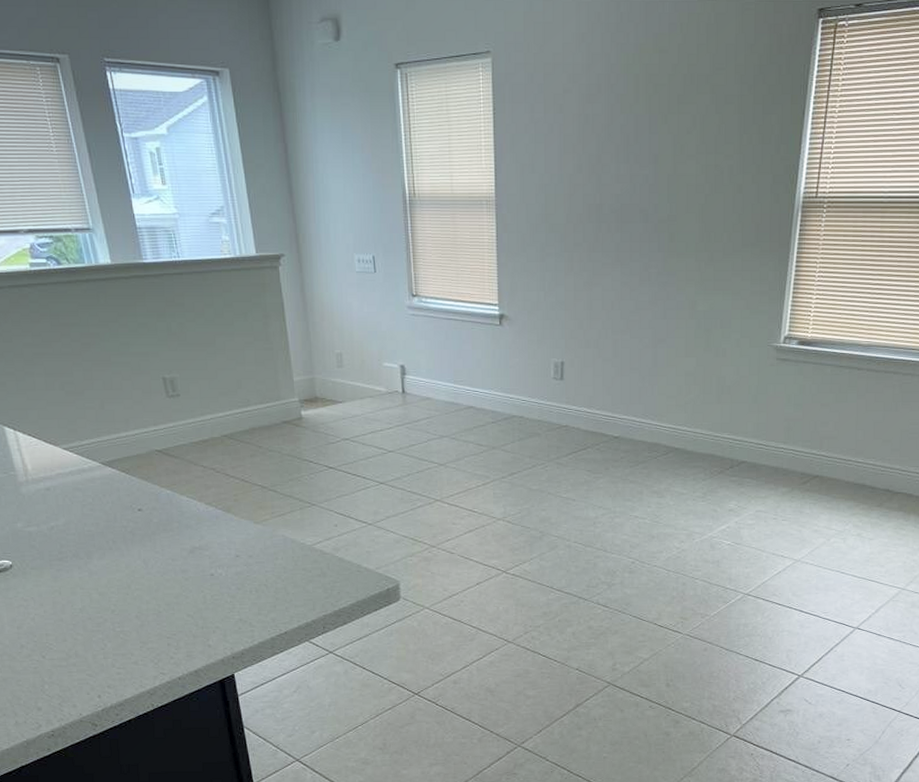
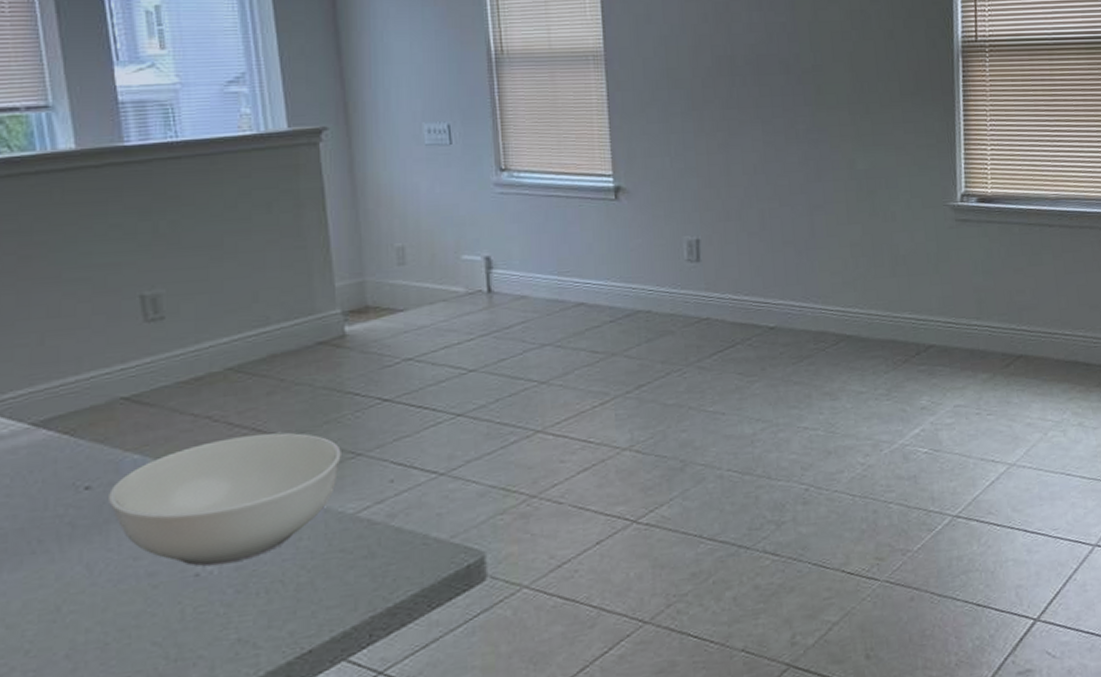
bowl: none [153,483,302,570] -> present [109,432,341,567]

